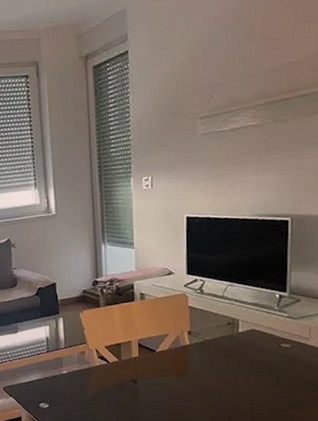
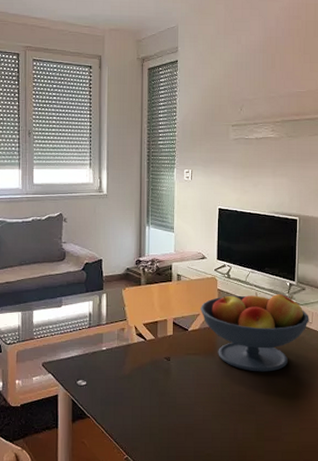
fruit bowl: none [169,307,306,393] -> present [201,292,309,372]

